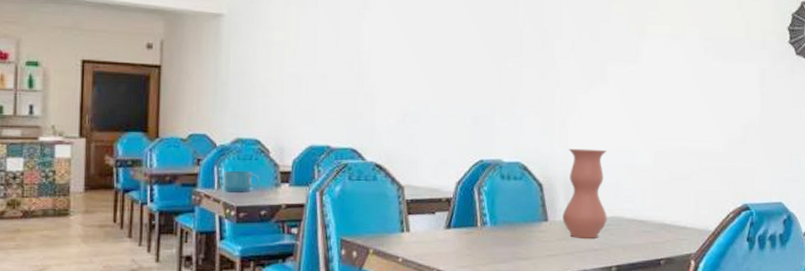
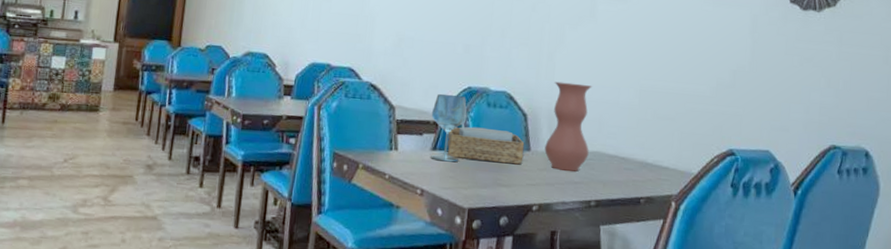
cup: present [222,170,259,193] -> none [231,80,265,102]
wine glass: none [443,169,481,239] -> present [430,93,467,162]
napkin holder: none [461,201,542,236] -> present [447,126,525,165]

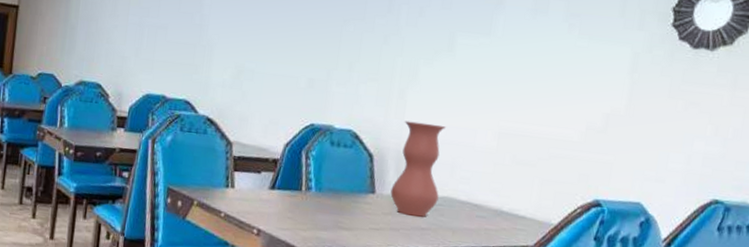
wine glass: present [430,93,467,162] -> none [268,130,309,203]
napkin holder: present [447,126,525,165] -> none [286,166,369,208]

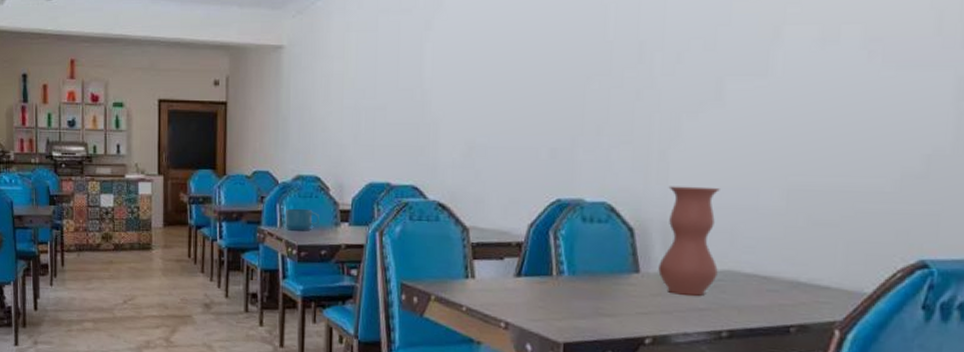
cup: none [64,110,98,133] -> present [284,208,319,231]

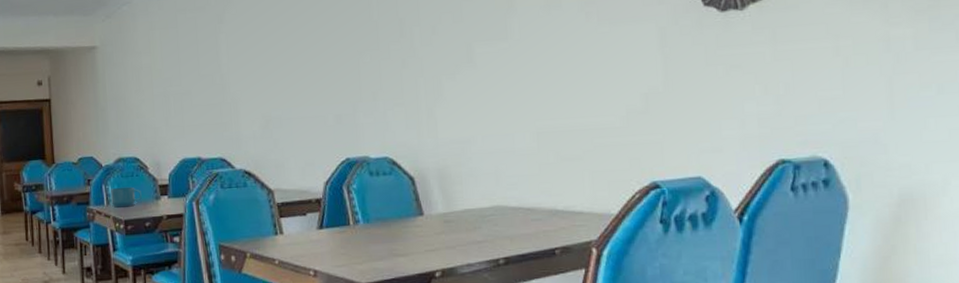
vase: present [658,186,720,296] -> none [438,136,489,231]

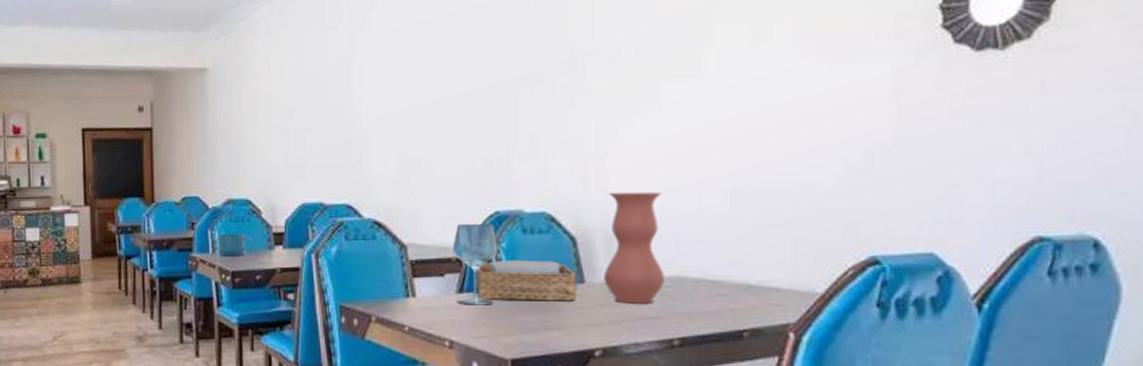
wine glass: none [311,169,350,239] -> present [452,223,498,305]
napkin holder: none [332,198,417,234] -> present [475,260,576,302]
vase: none [438,136,489,231] -> present [604,191,665,304]

